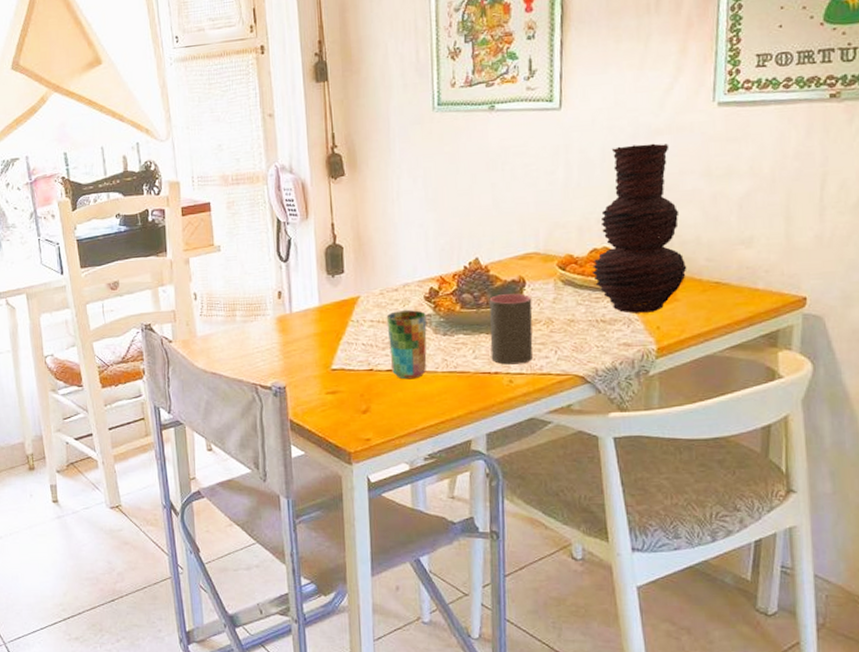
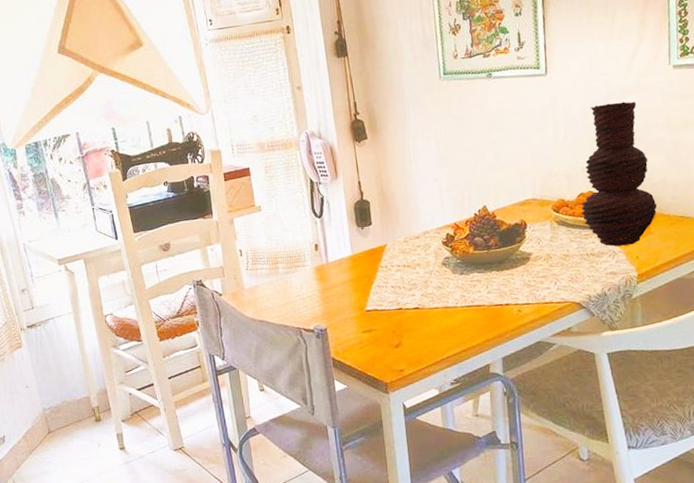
cup: present [386,310,427,380] -> none [411,254,448,316]
cup: present [489,293,533,365] -> none [497,234,537,297]

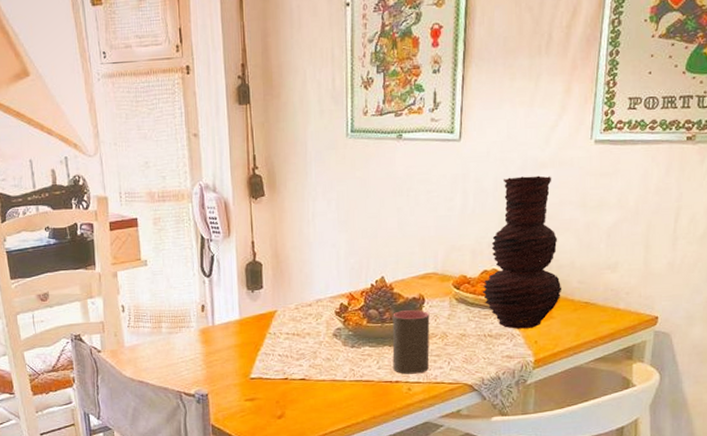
cup: none [497,234,537,297] -> present [392,310,430,374]

